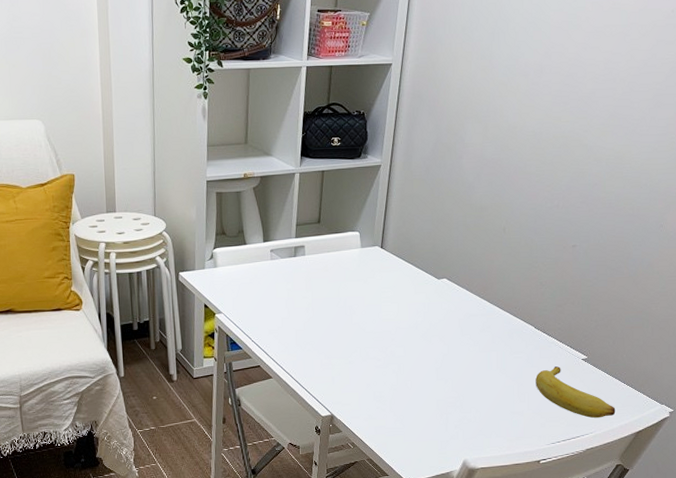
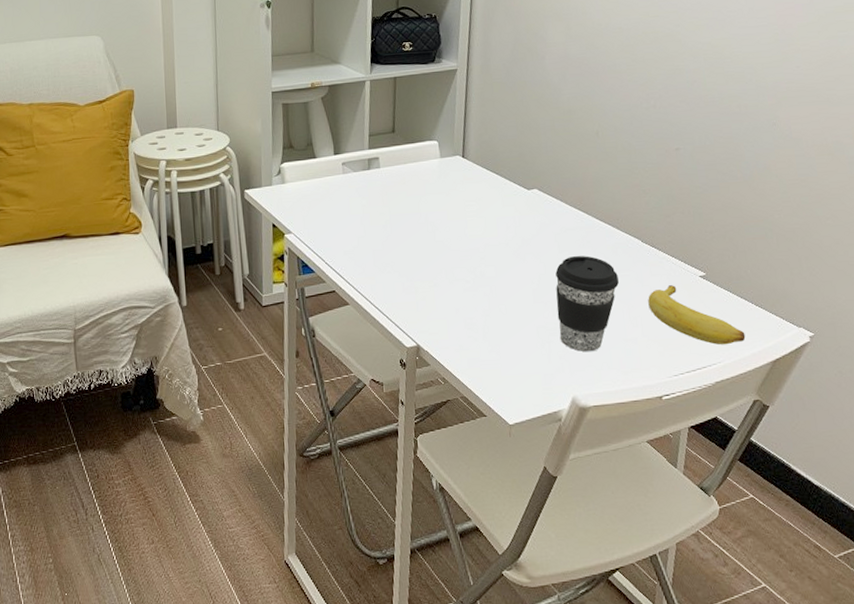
coffee cup: none [456,339,512,423] -> present [555,256,619,352]

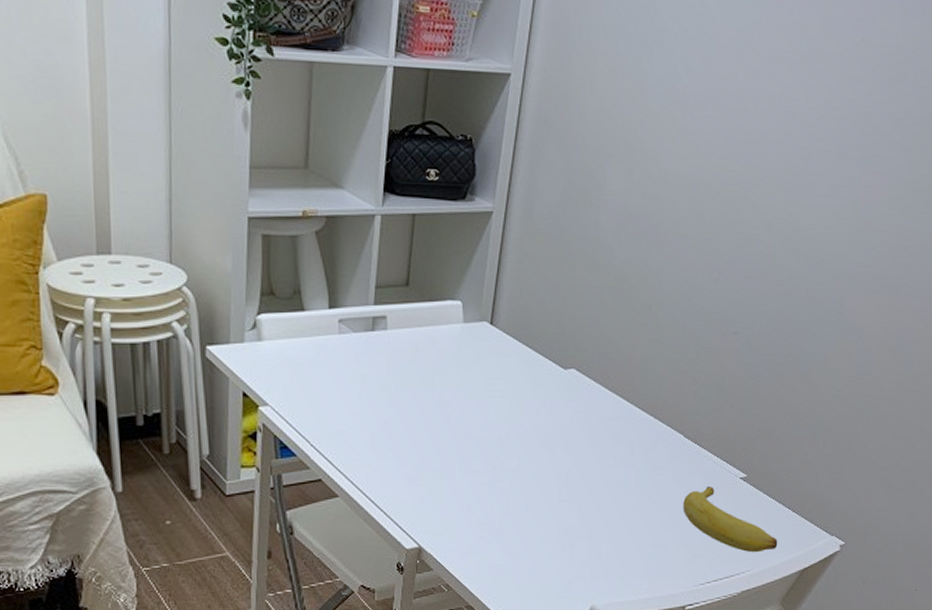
coffee cup: present [555,256,619,352] -> none [583,450,654,558]

